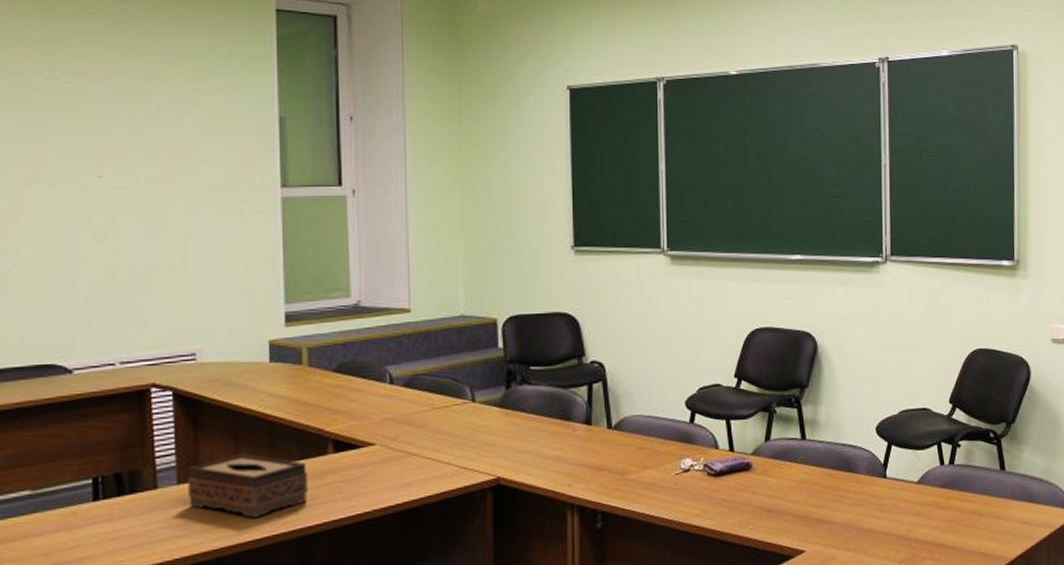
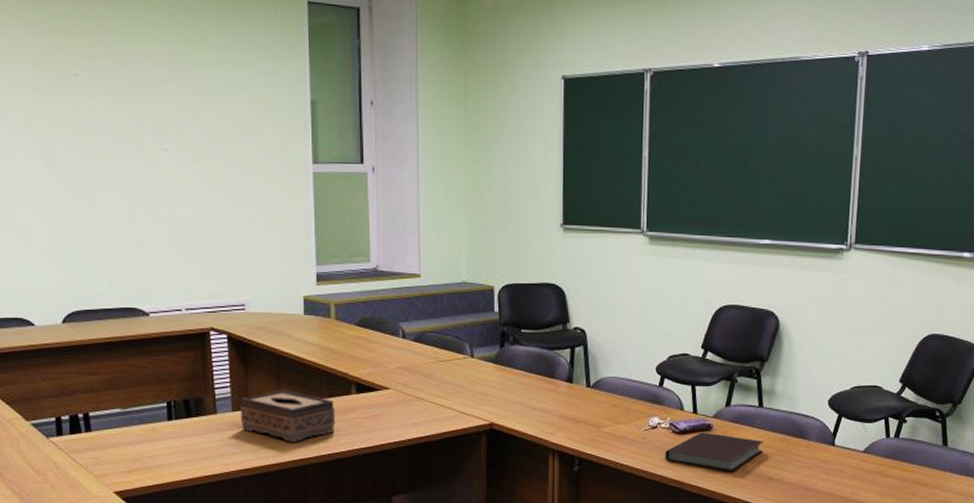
notebook: none [700,472,809,517] -> present [665,432,763,472]

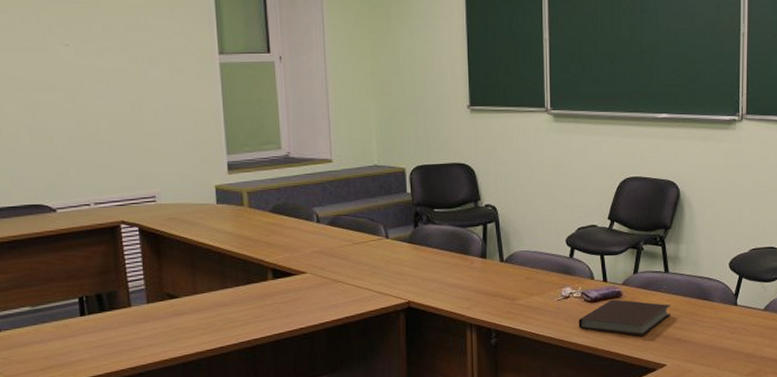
tissue box: present [240,390,336,442] -> none [154,279,254,331]

